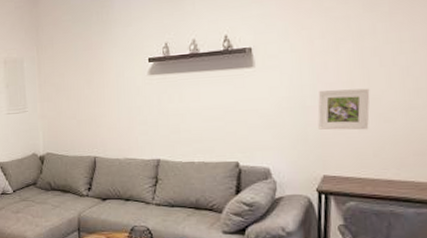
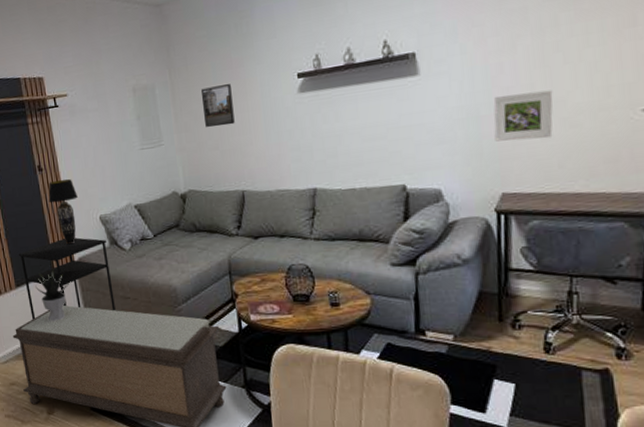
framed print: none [64,63,91,99] -> present [201,84,235,127]

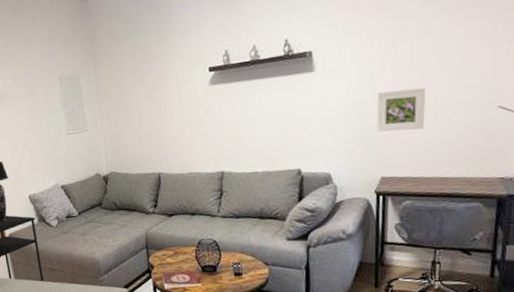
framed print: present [201,84,235,127] -> none [123,75,153,115]

